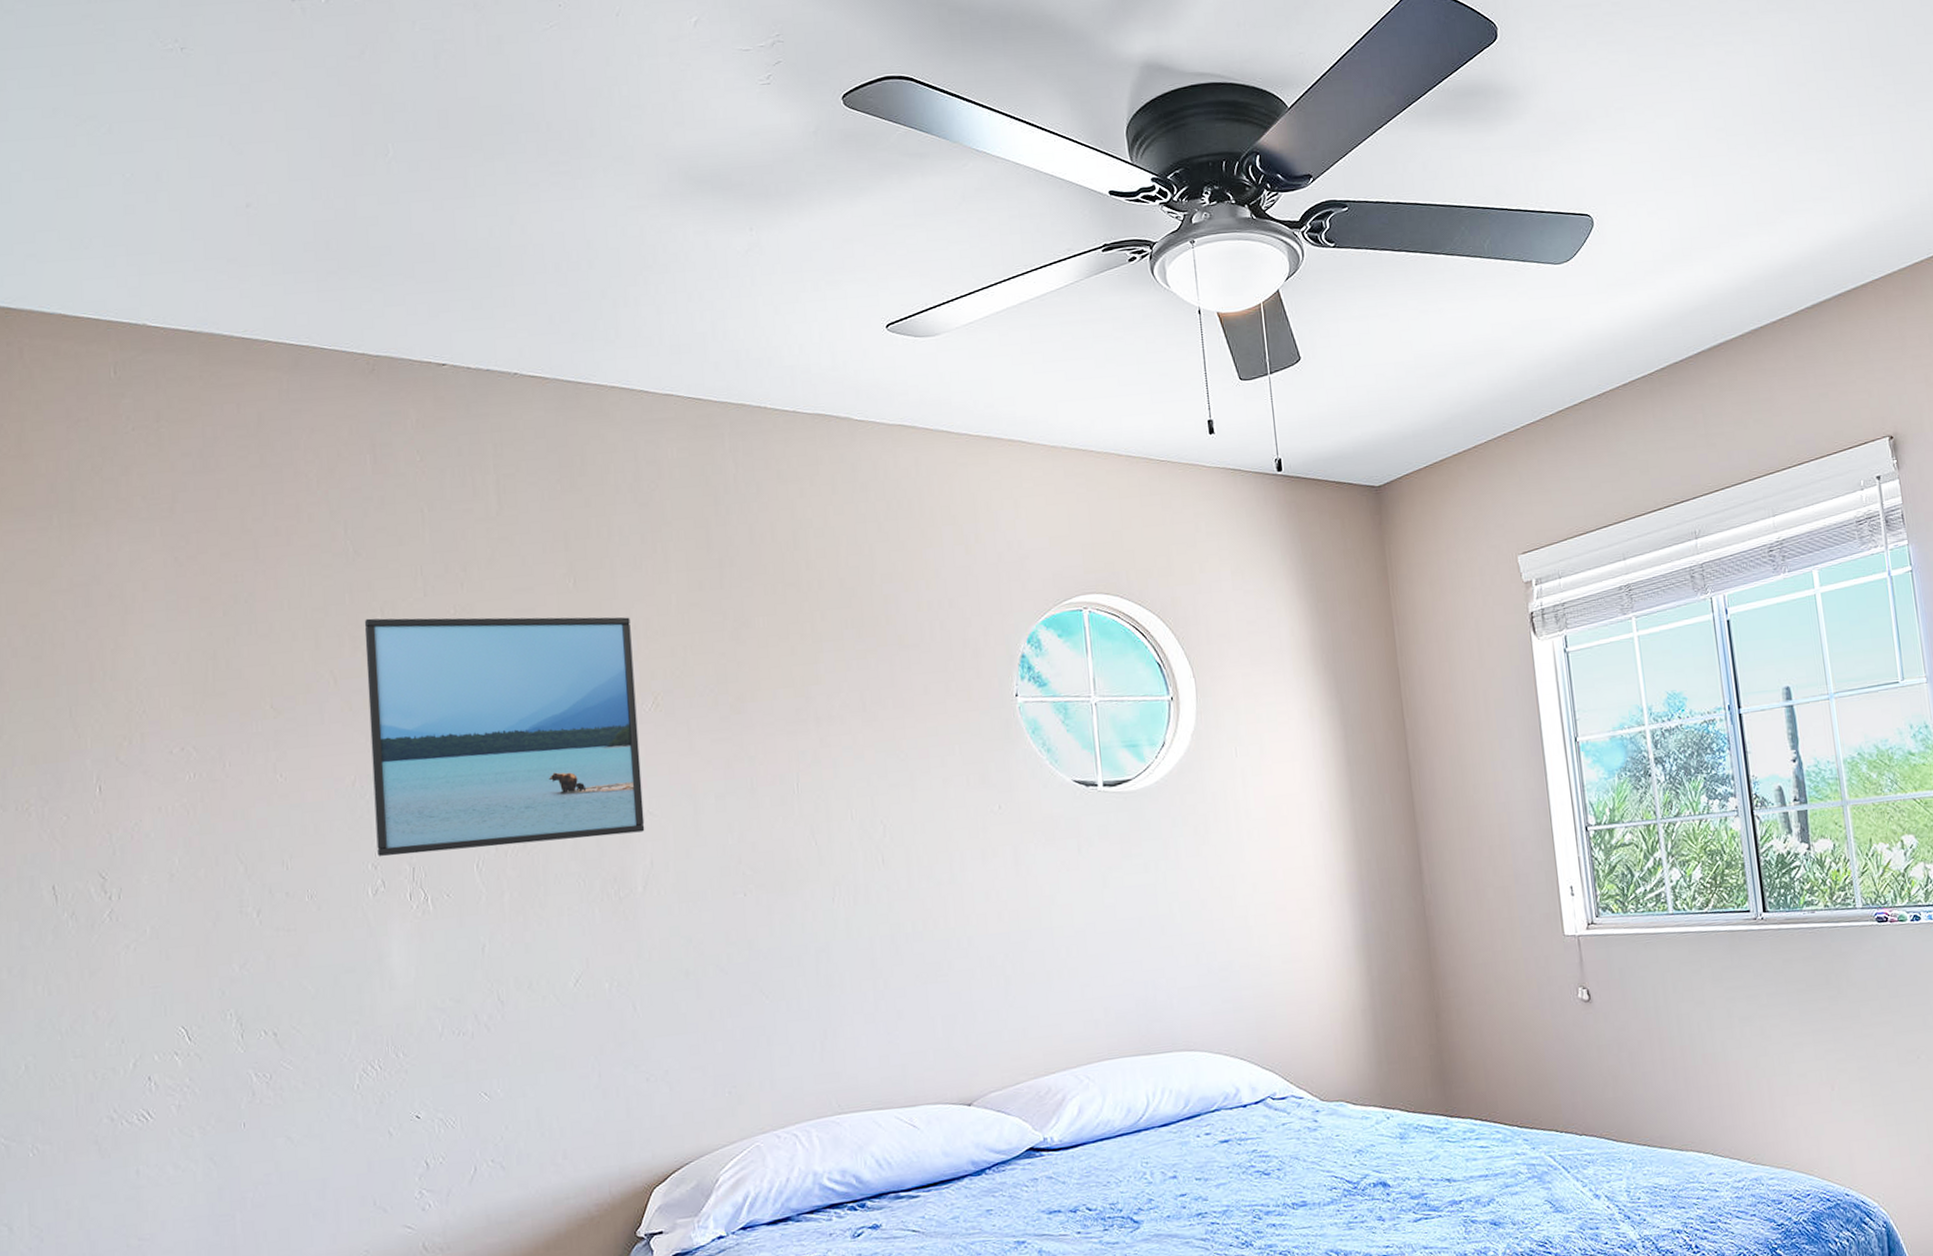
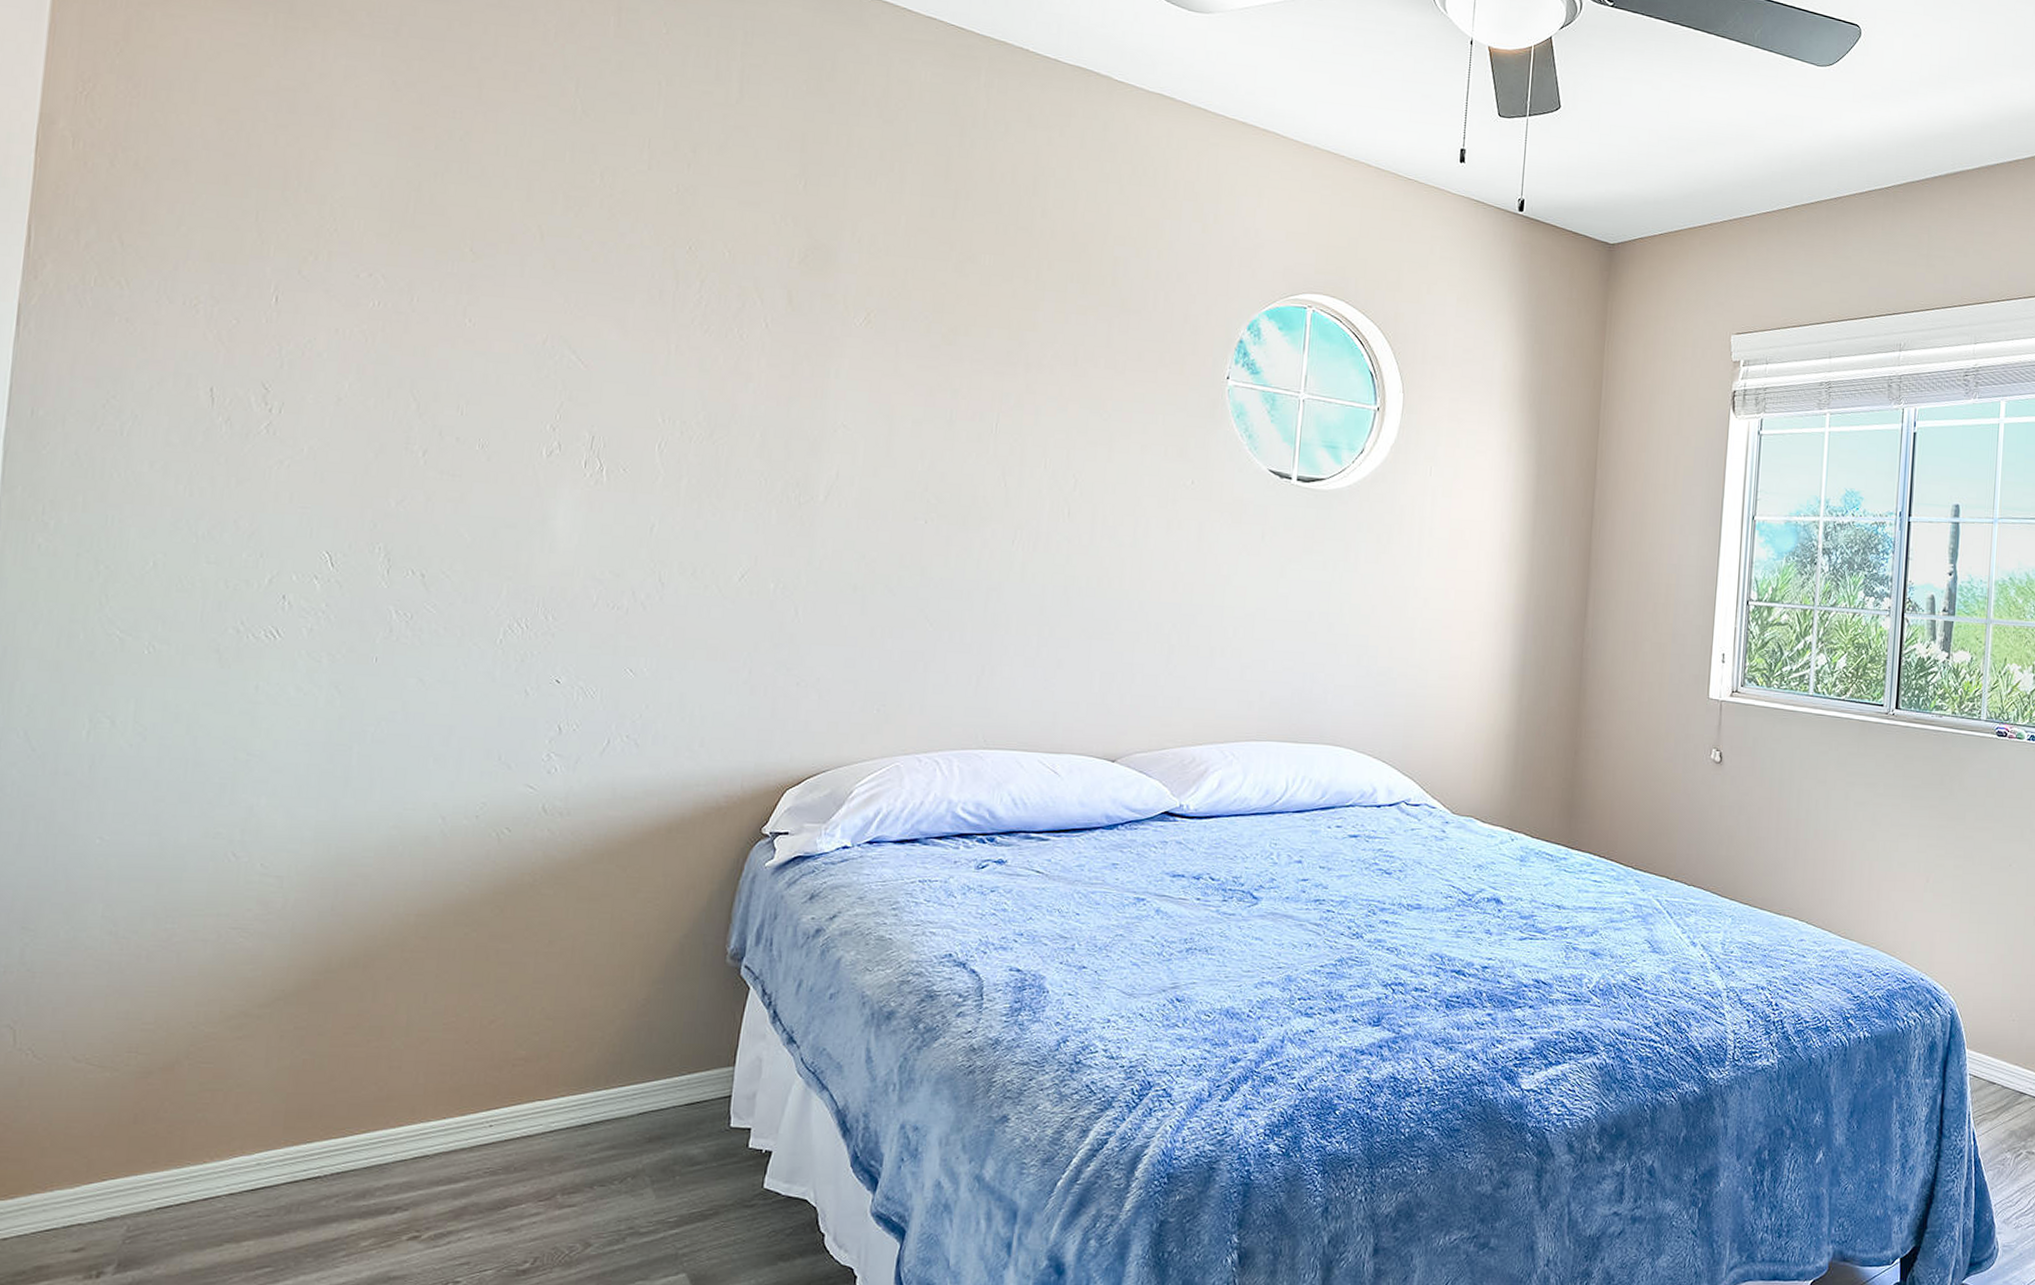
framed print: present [364,617,645,856] -> none [558,180,855,443]

